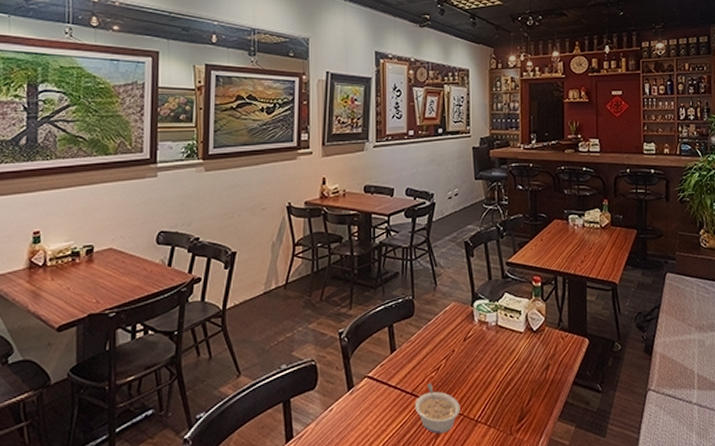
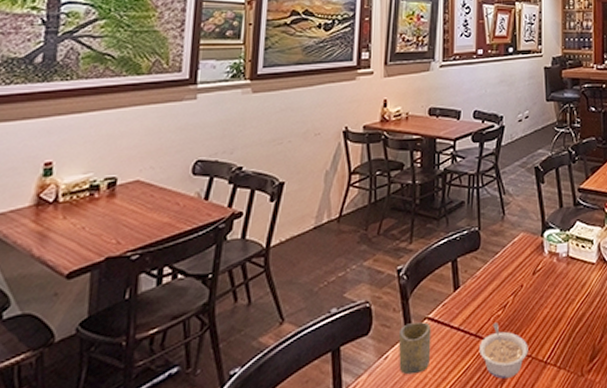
cup: none [342,380,371,426] -> present [399,322,432,375]

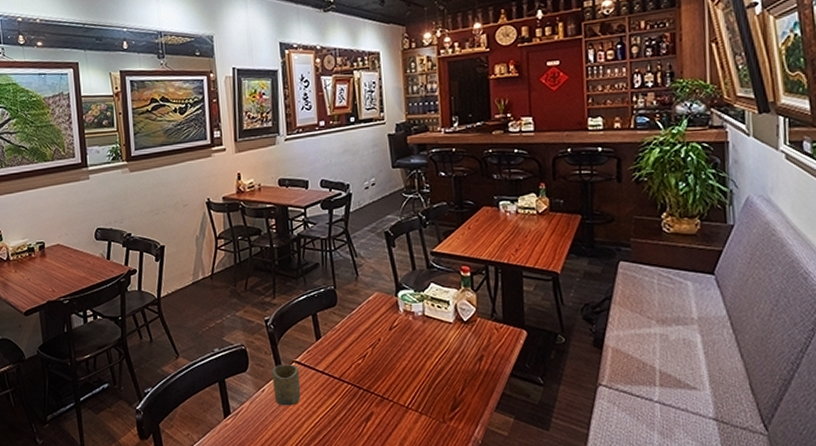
legume: present [478,323,528,379] -> none [343,370,390,417]

